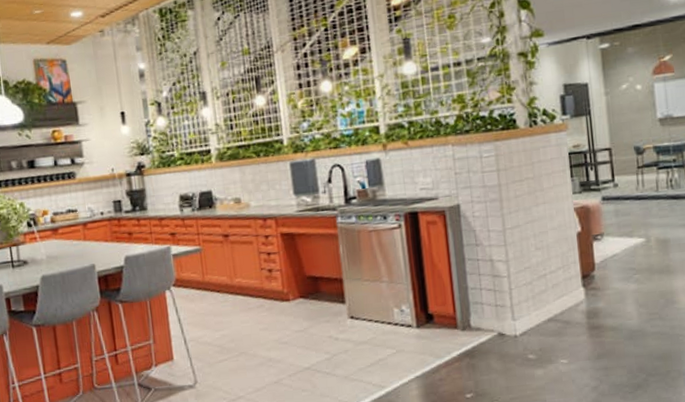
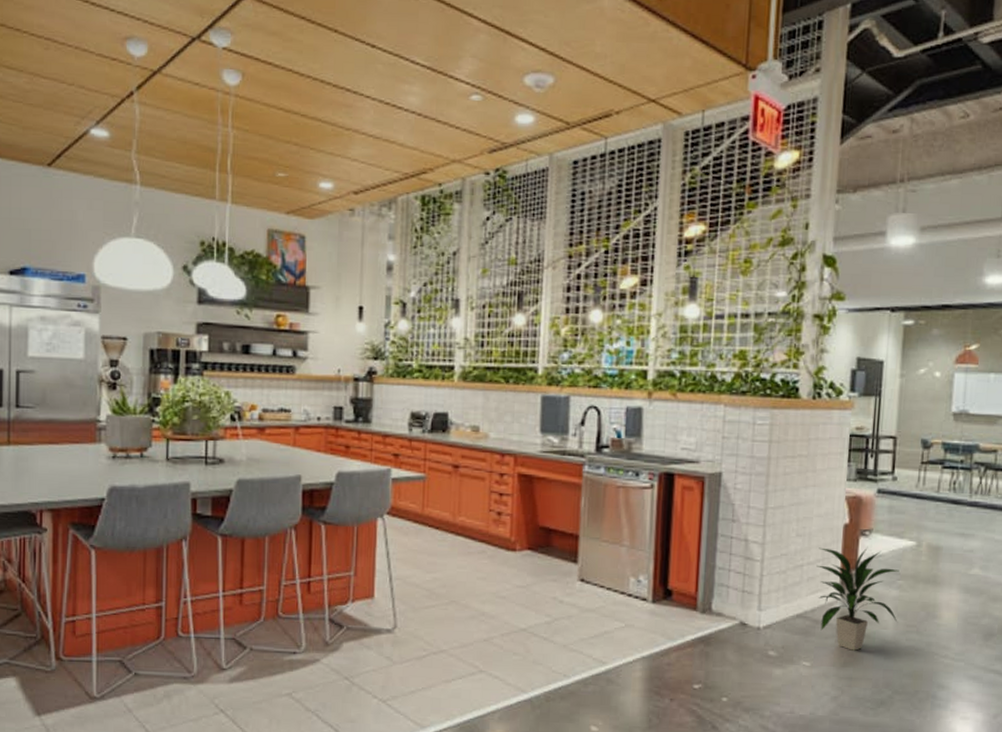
indoor plant: none [558,249,640,344] -> present [816,547,900,651]

